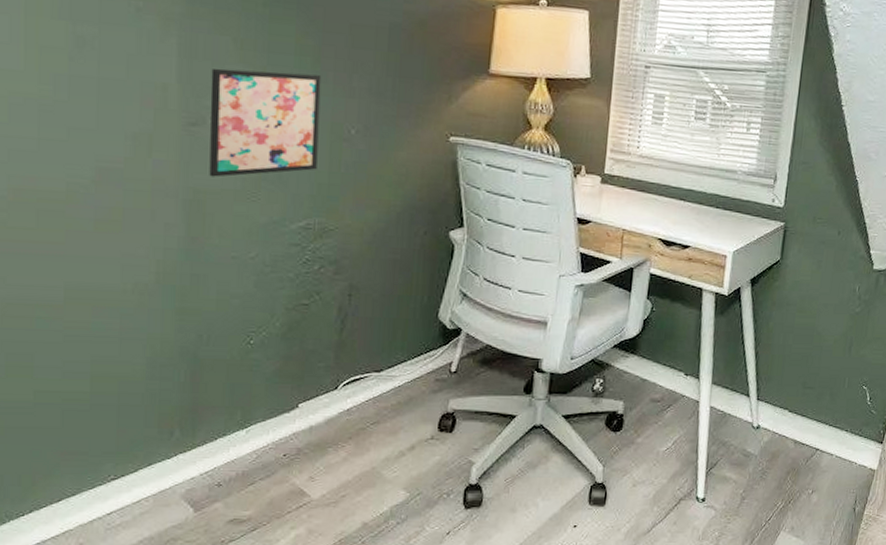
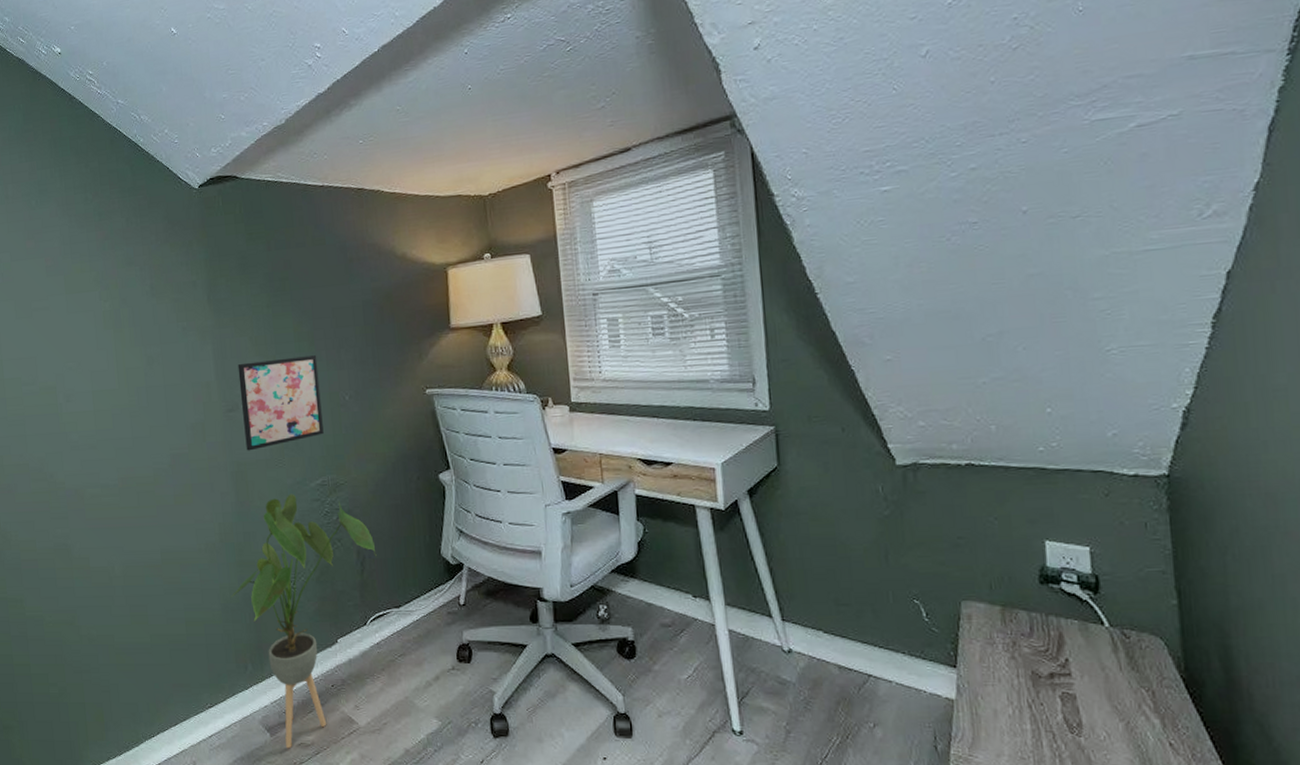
house plant: none [163,234,362,526] -> present [232,494,377,749]

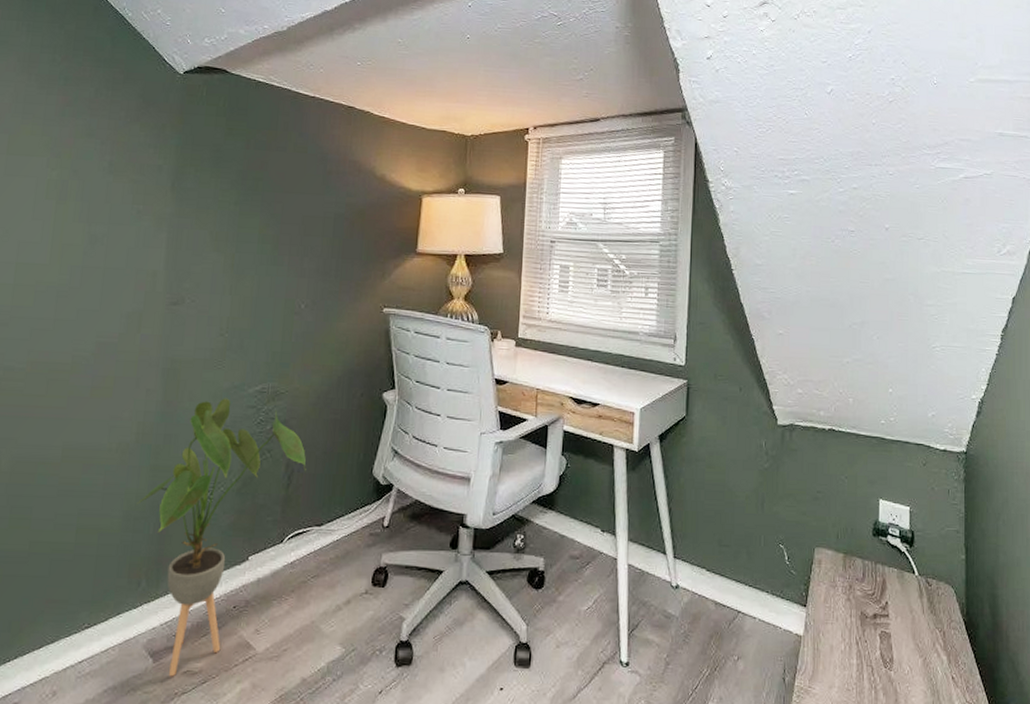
wall art: present [237,355,324,451] -> none [184,256,279,349]

